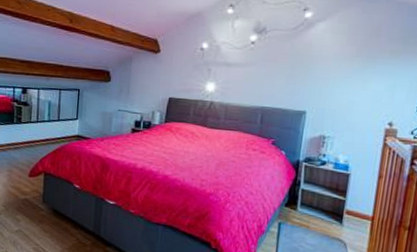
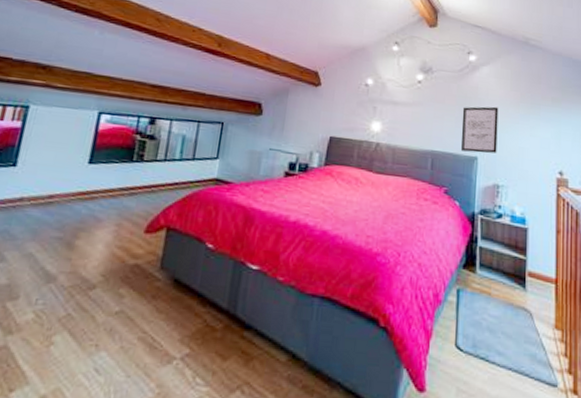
wall art: none [290,62,332,108] -> present [461,106,499,154]

